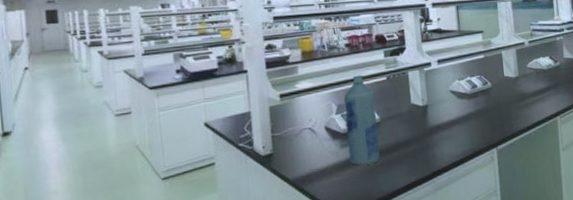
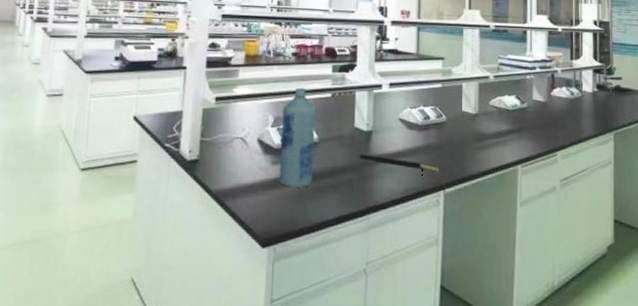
notepad: none [418,126,491,139] -> present [359,154,439,177]

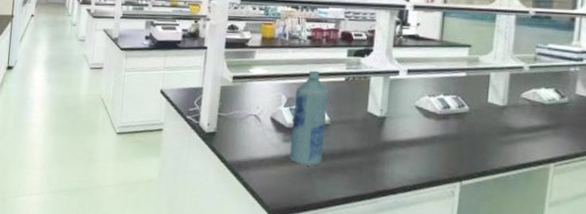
notepad: present [359,154,439,177] -> none [370,139,457,167]

